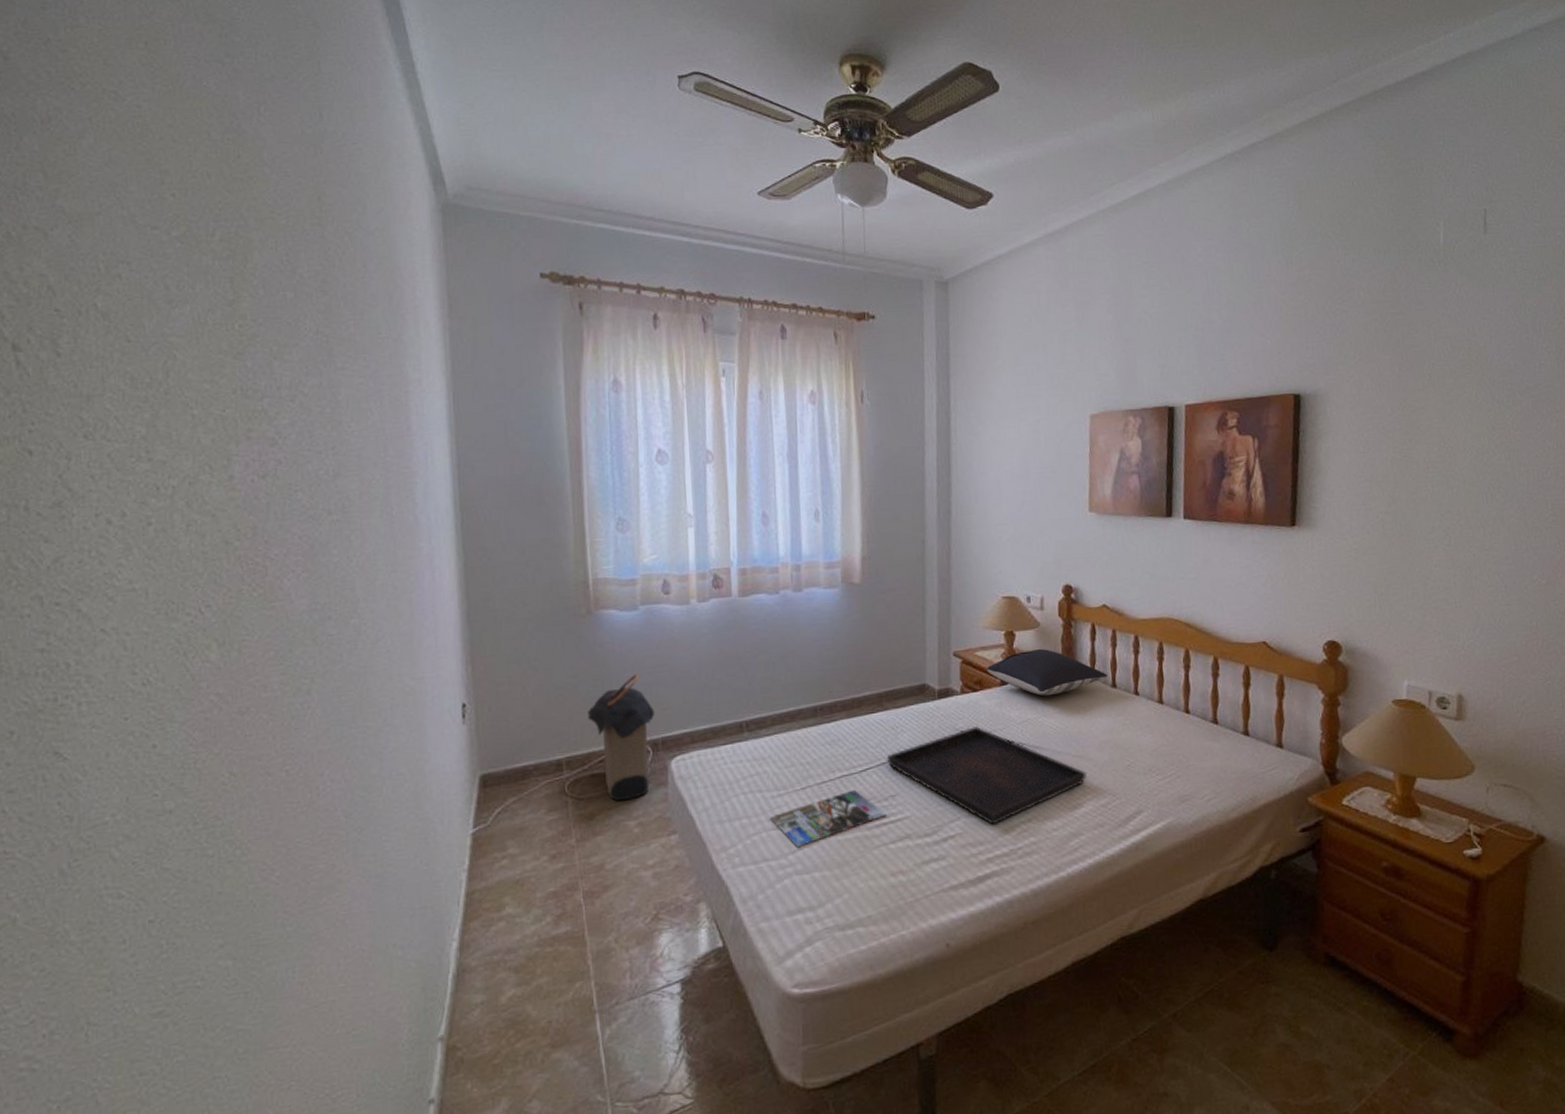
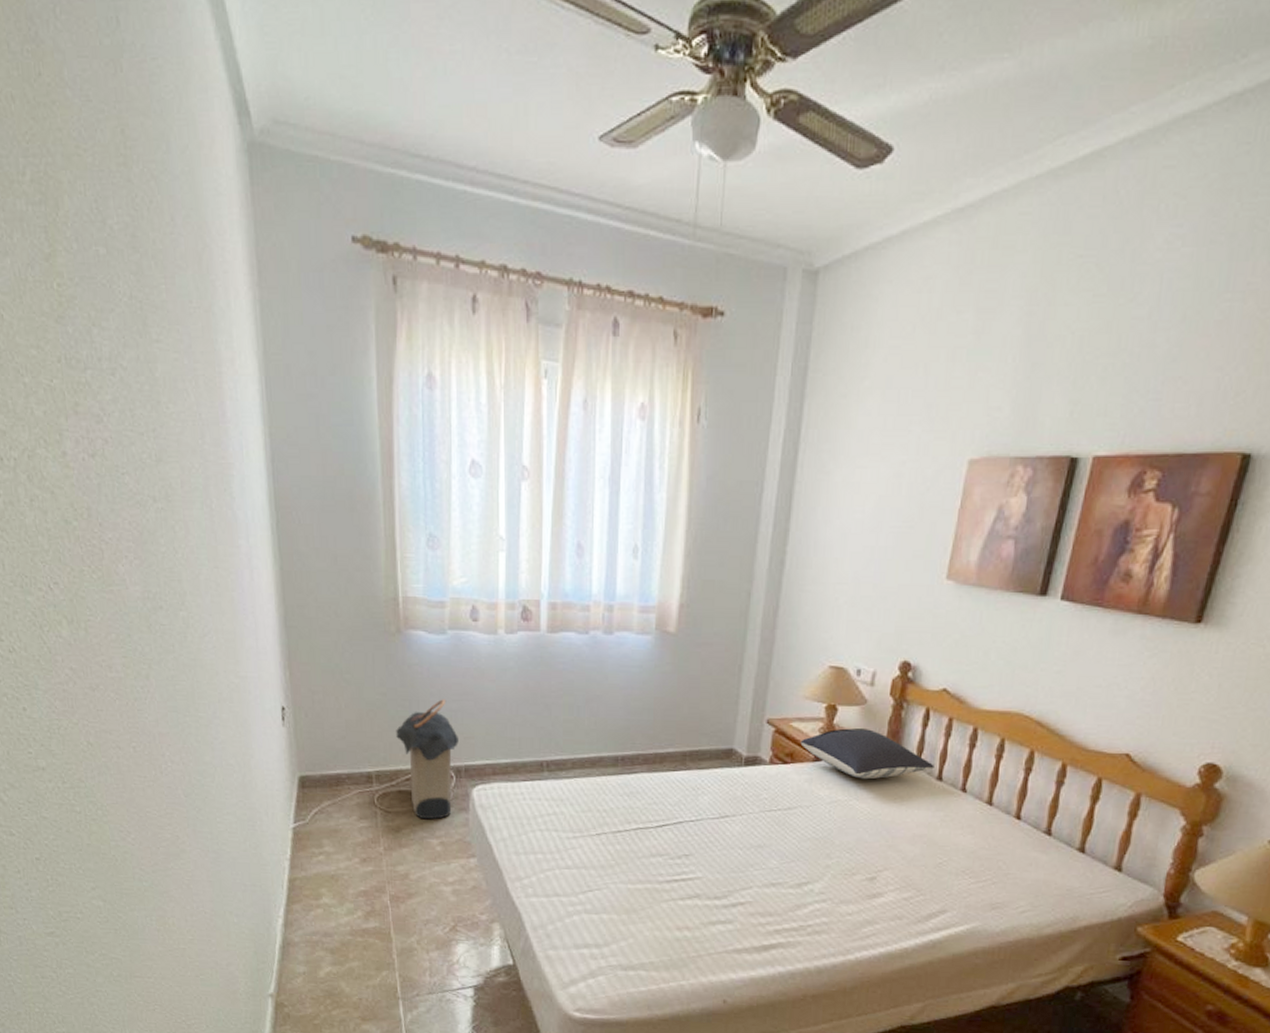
magazine: present [770,789,886,847] -> none [564,843,678,888]
serving tray: present [886,725,1087,825] -> none [683,798,893,899]

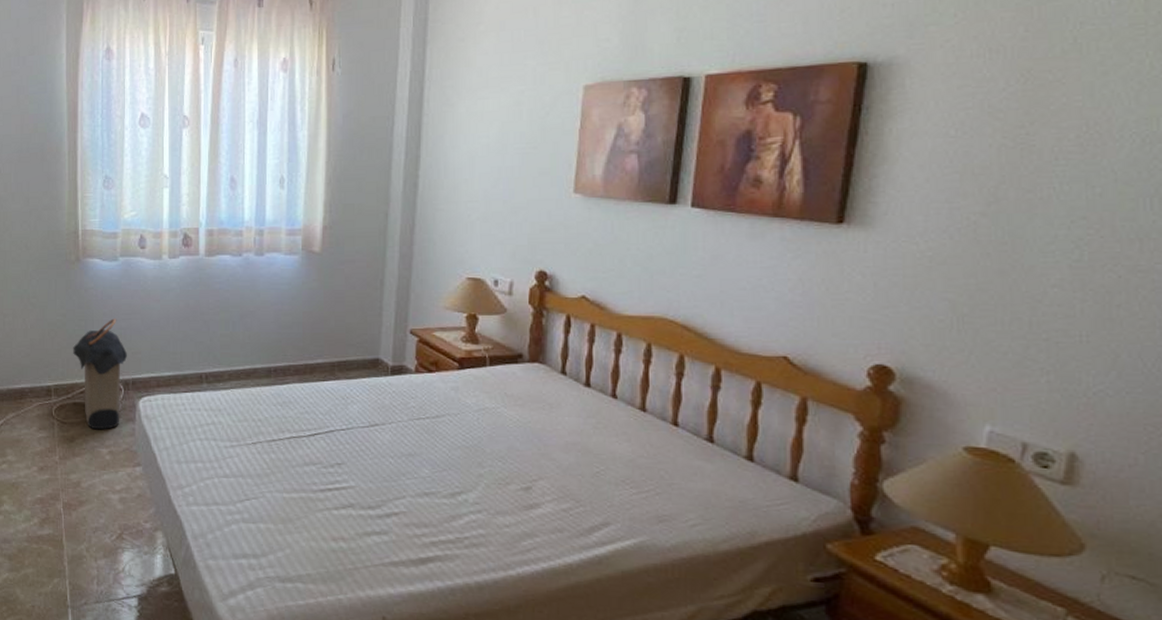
pillow: present [800,728,934,780] -> none [444,337,581,387]

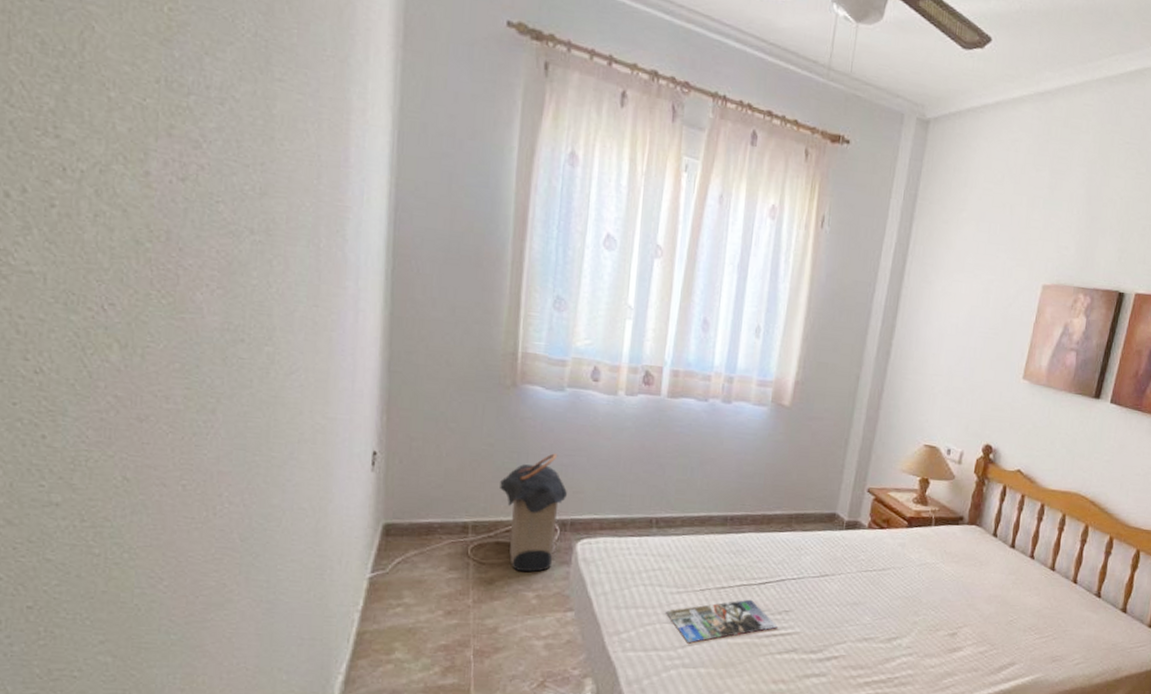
magazine: none [222,452,331,497] -> present [666,599,778,643]

